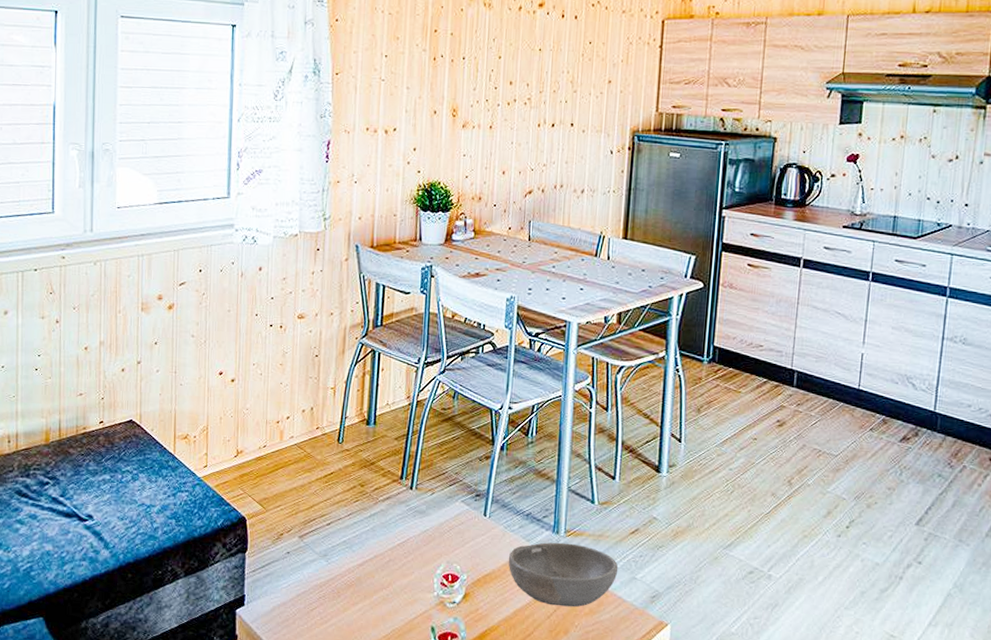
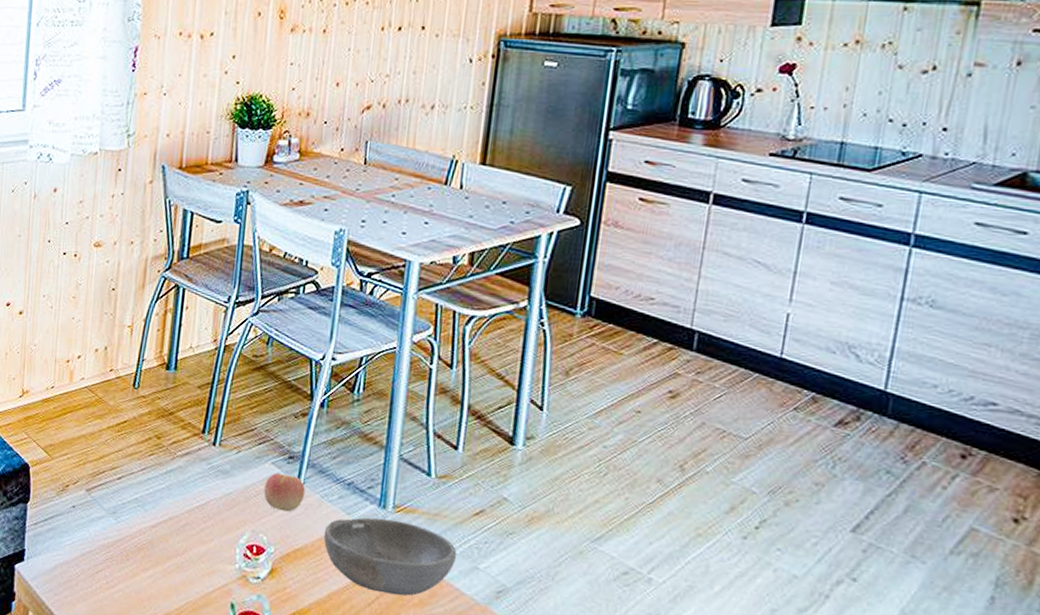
apple: none [456,510,491,543] -> present [264,473,306,512]

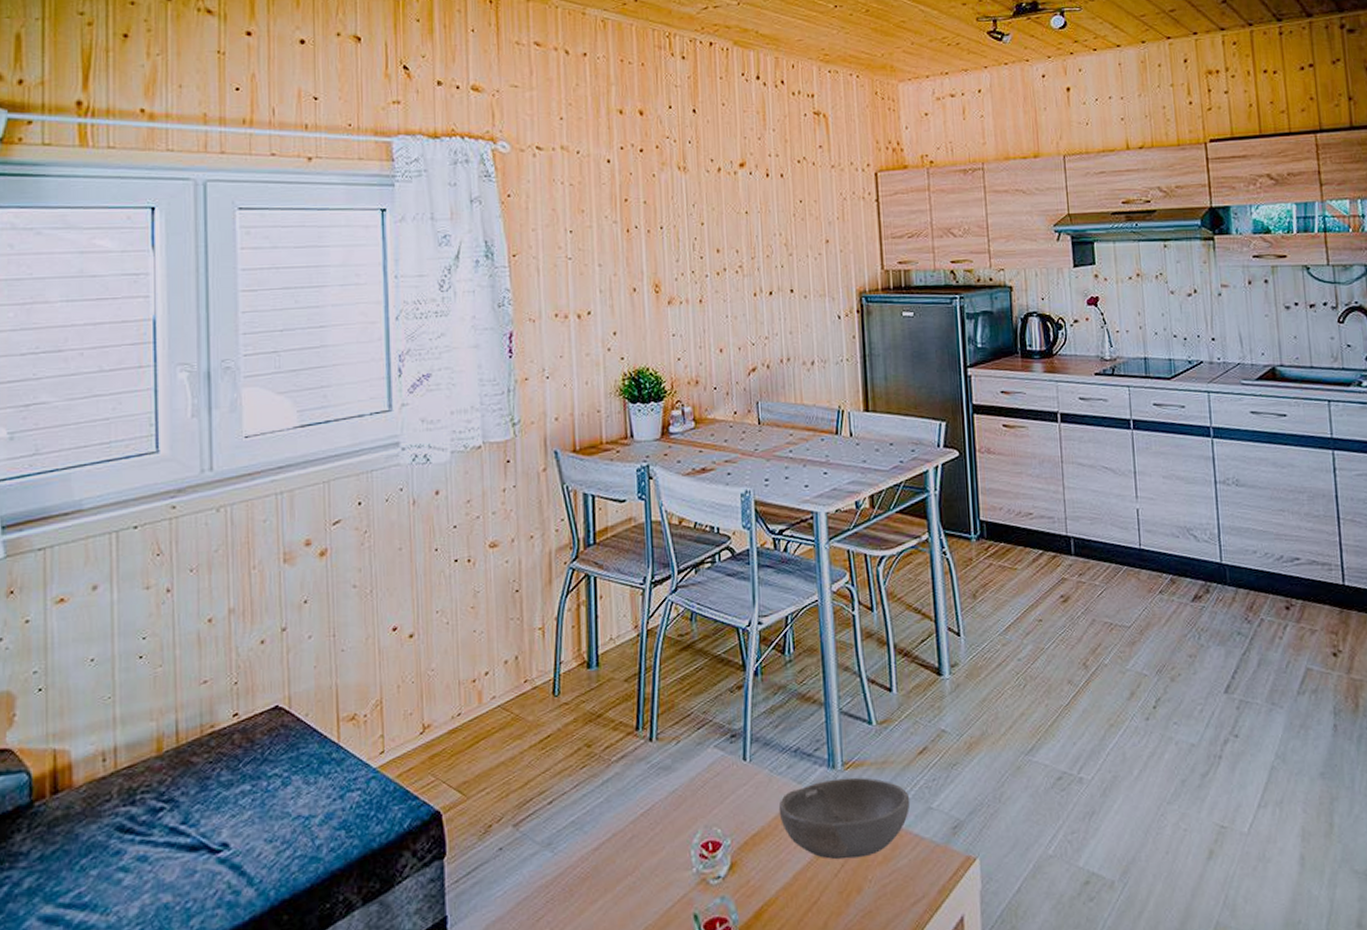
apple: present [264,473,306,512] -> none [710,755,753,796]

